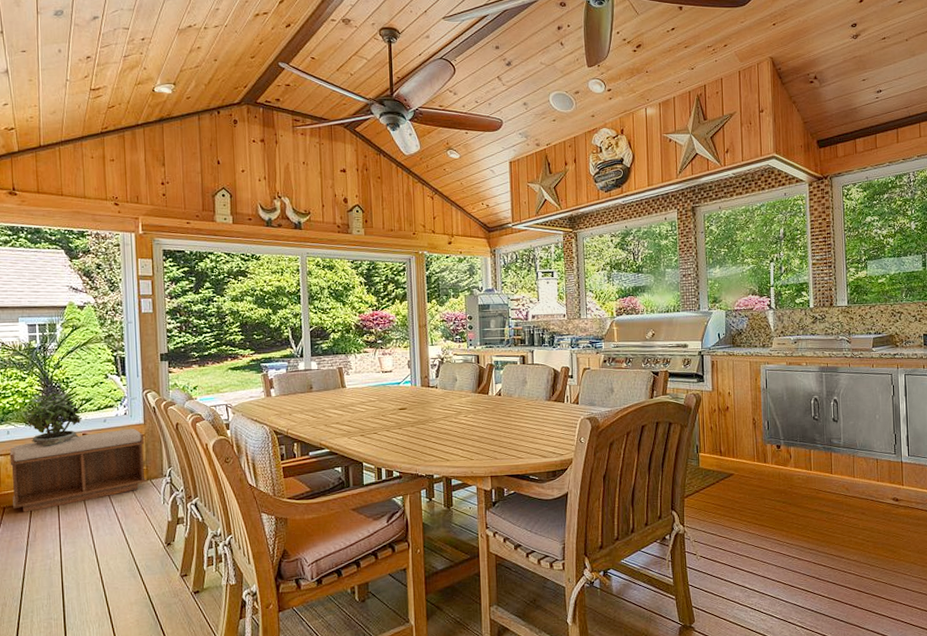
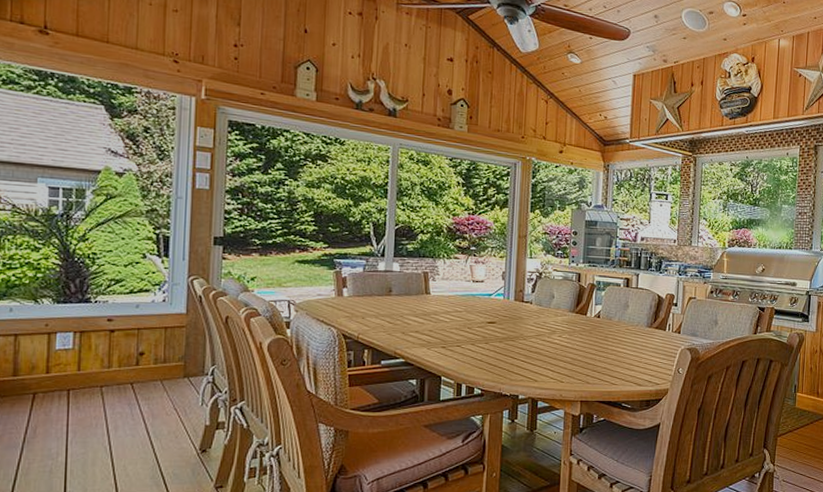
bench: present [9,428,147,512] -> none [9,317,184,404]
potted plant: present [25,393,81,446] -> none [34,269,107,330]

